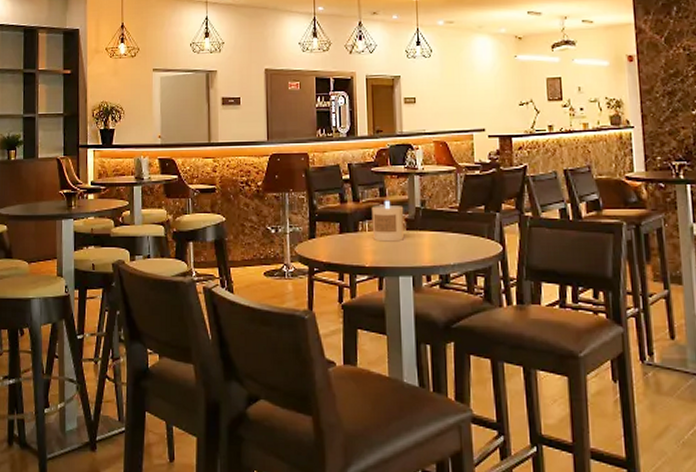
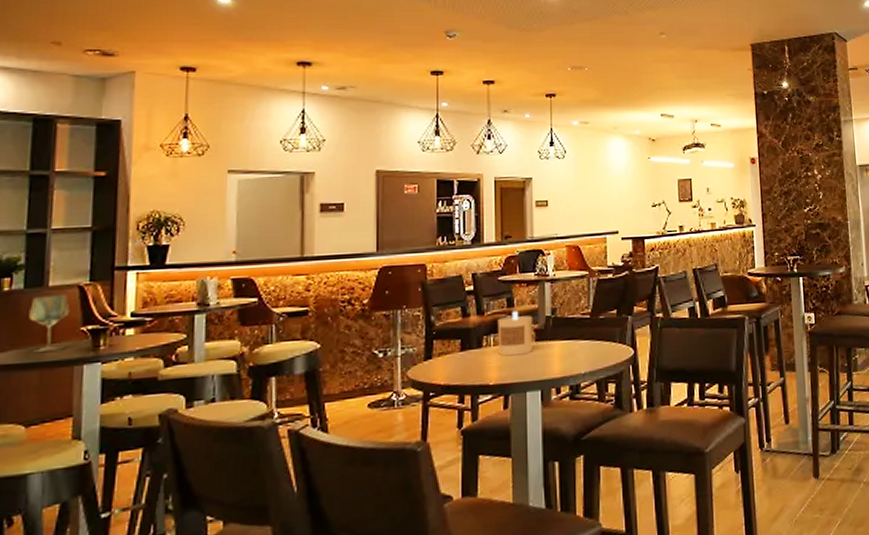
wine glass: none [27,164,52,208] -> present [29,293,70,354]

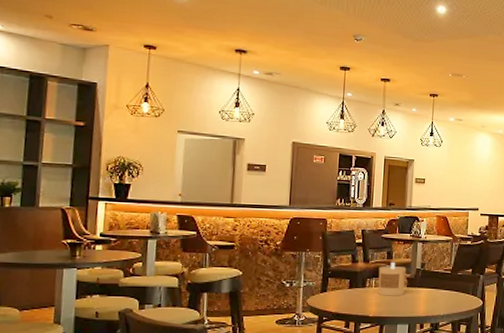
wine glass: present [29,293,70,354] -> none [24,213,55,257]

